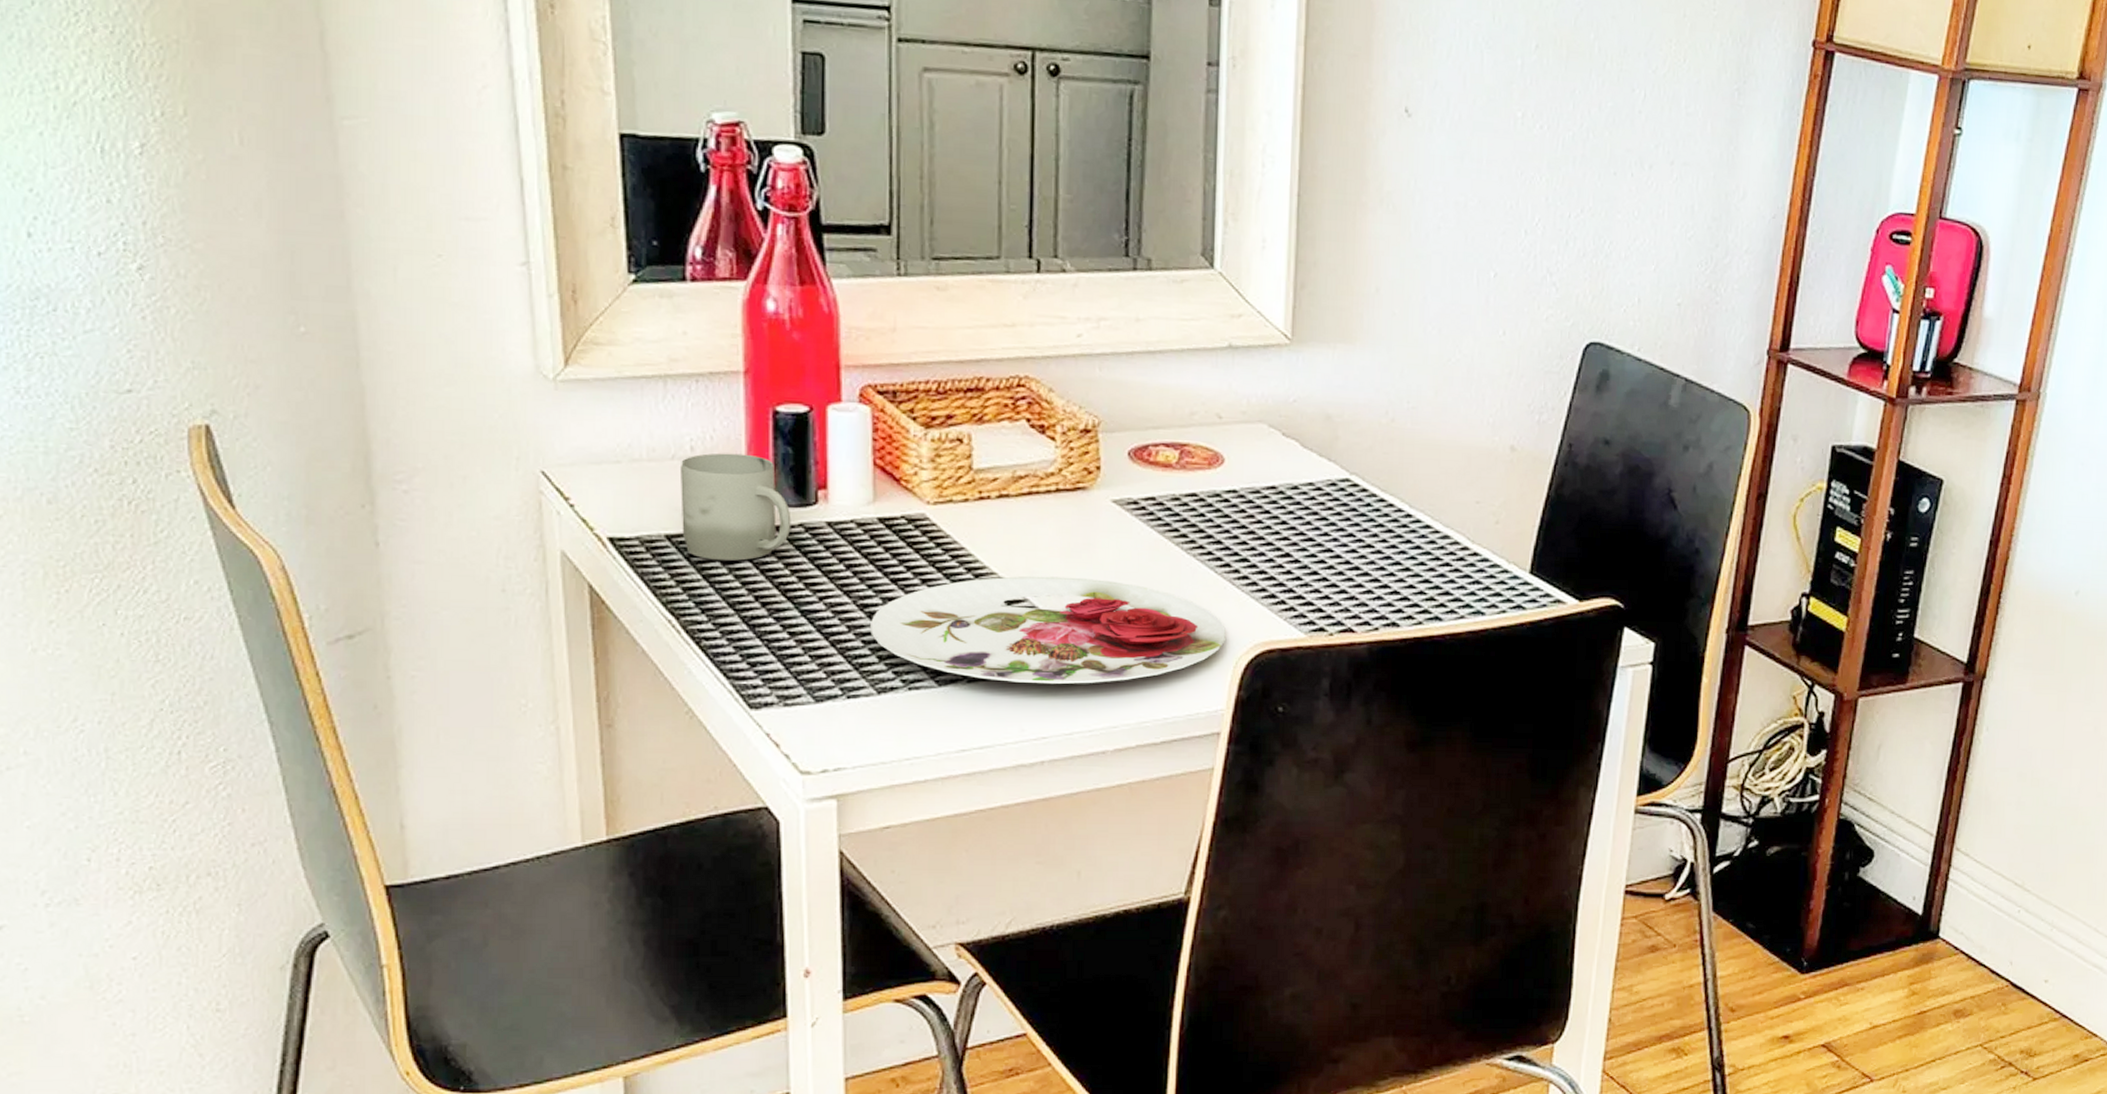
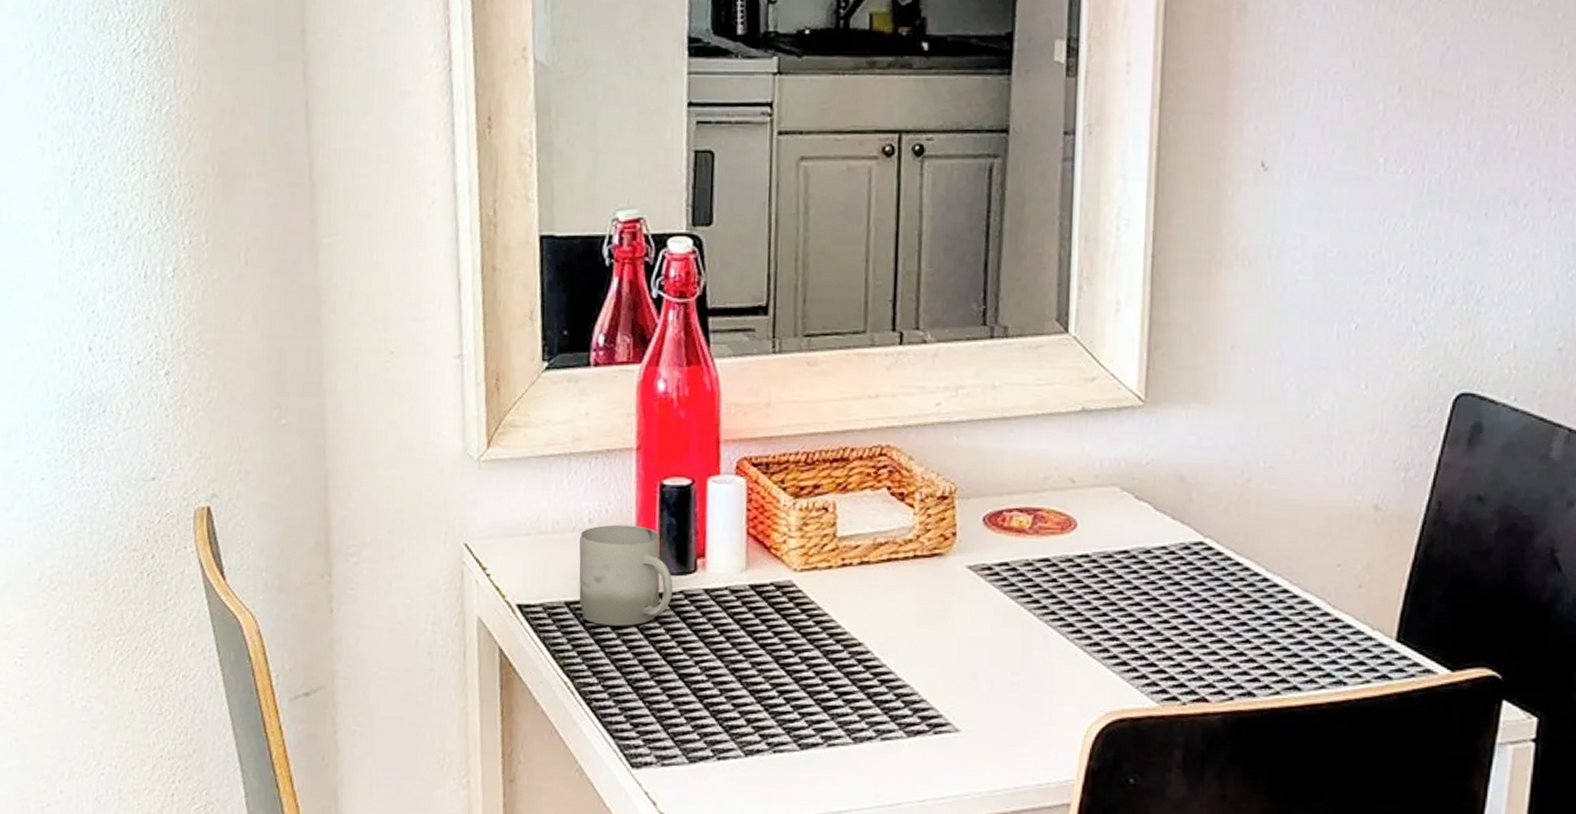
plate: present [869,576,1226,685] -> none [739,641,1077,751]

